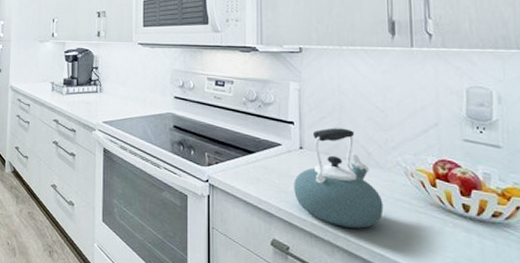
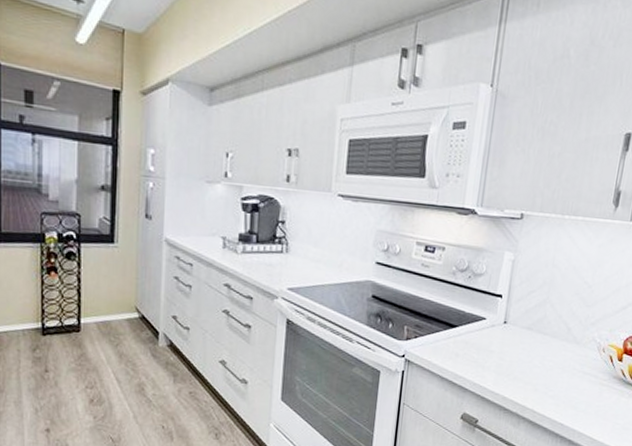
kettle: present [294,128,384,229] -> none [491,302,573,401]

